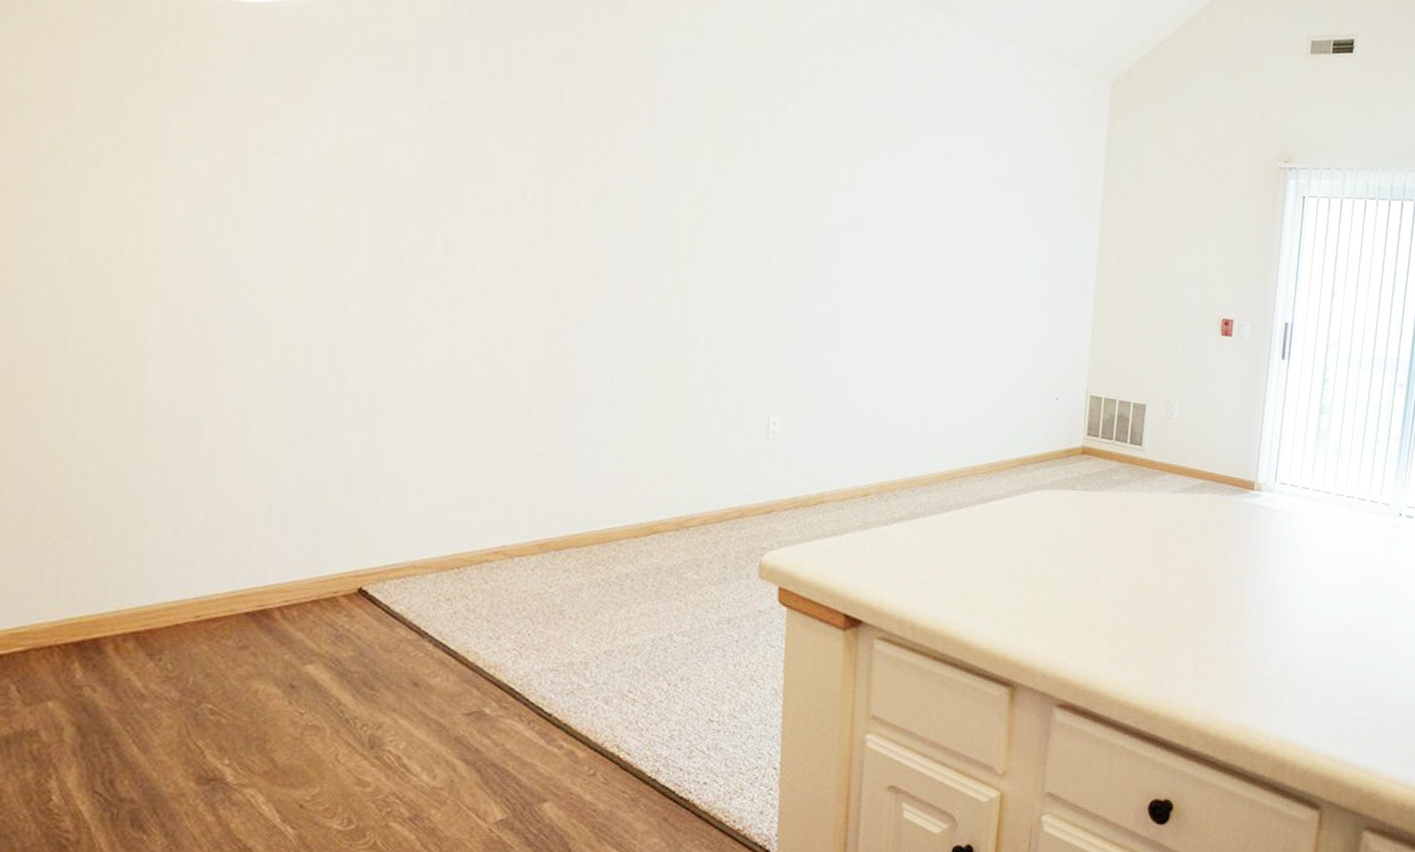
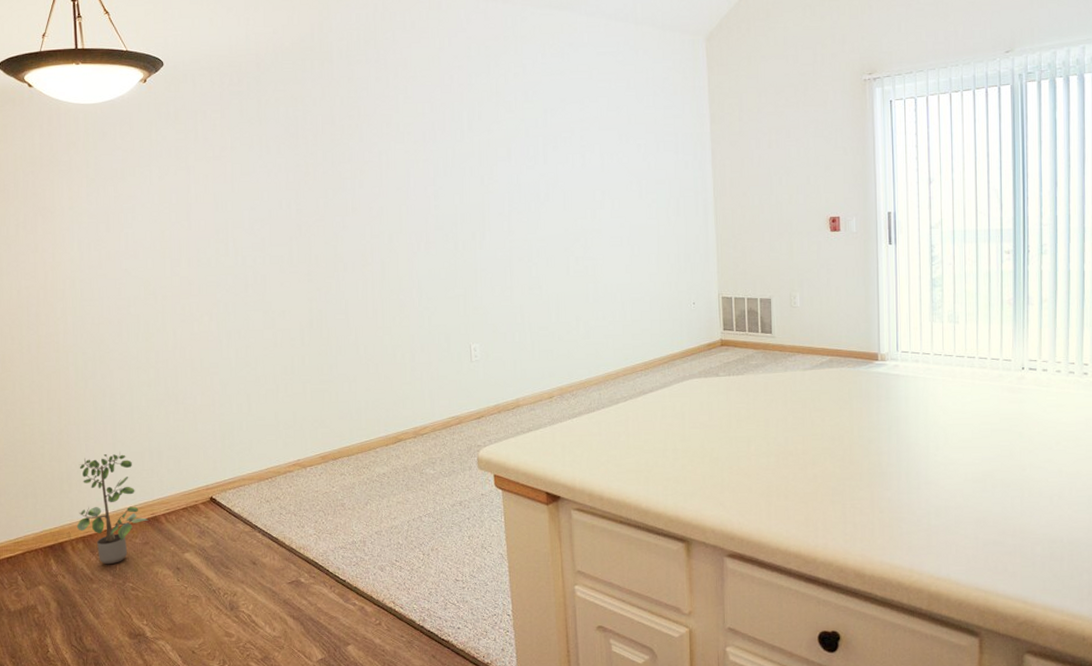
potted plant: none [126,512,254,676] -> present [76,452,150,565]

